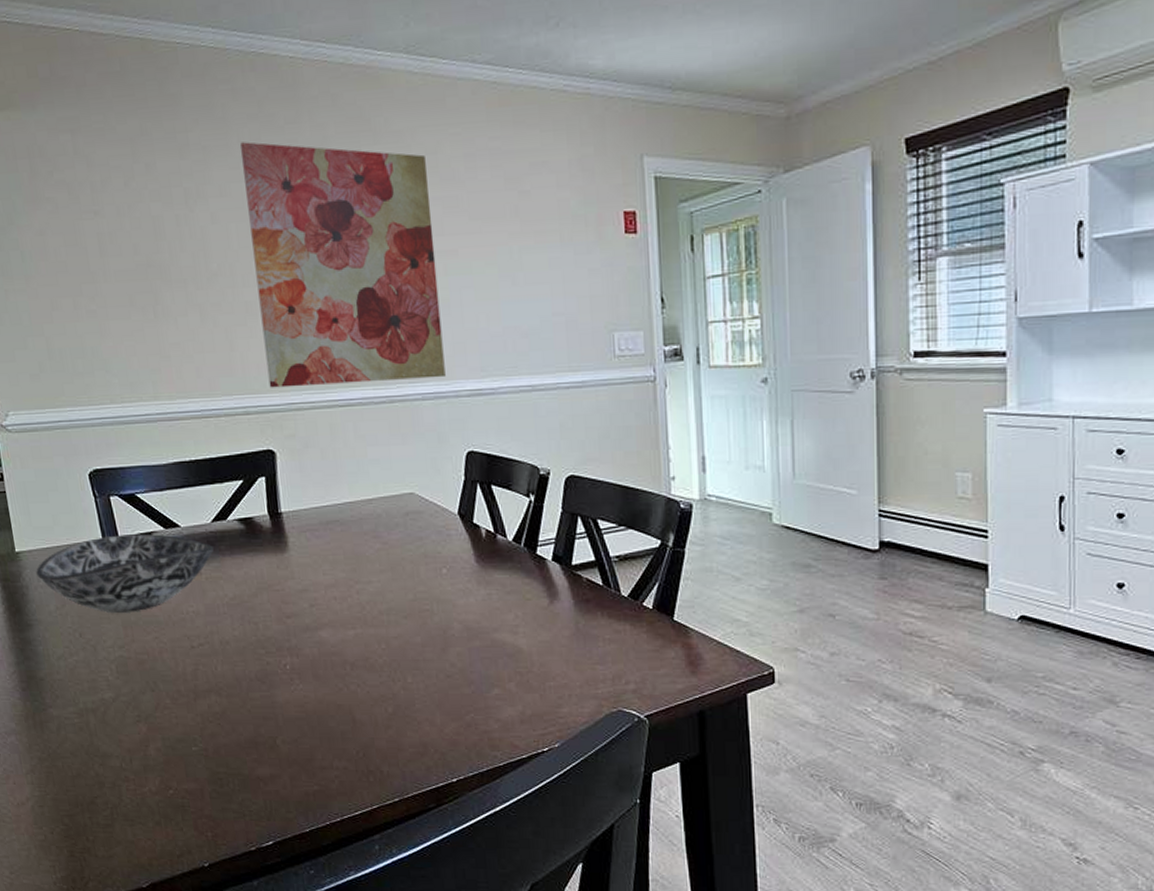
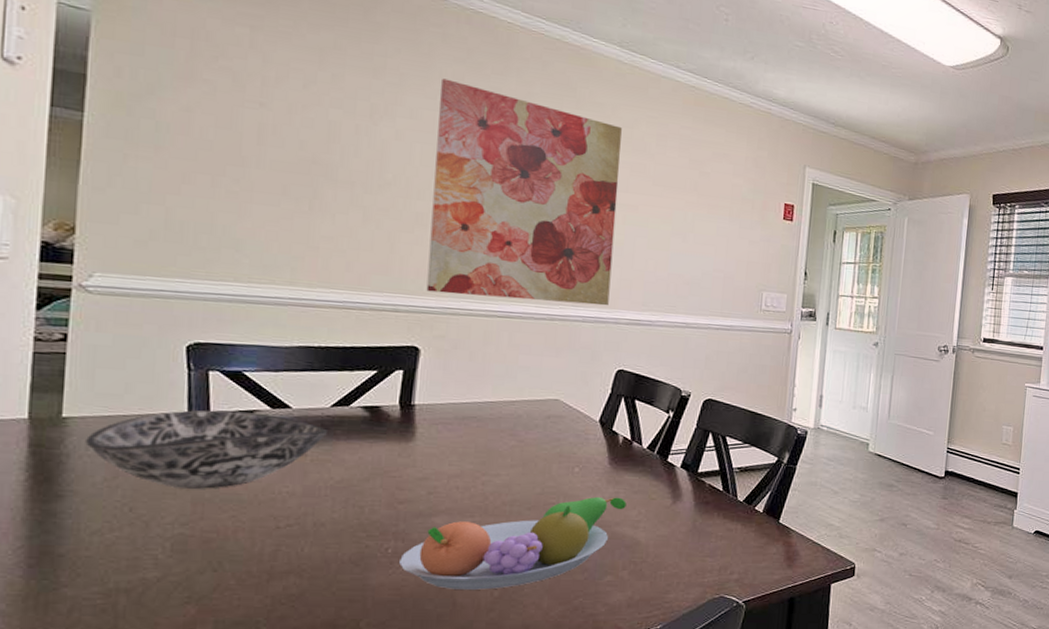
fruit bowl: none [298,599,501,706] -> present [399,496,627,590]

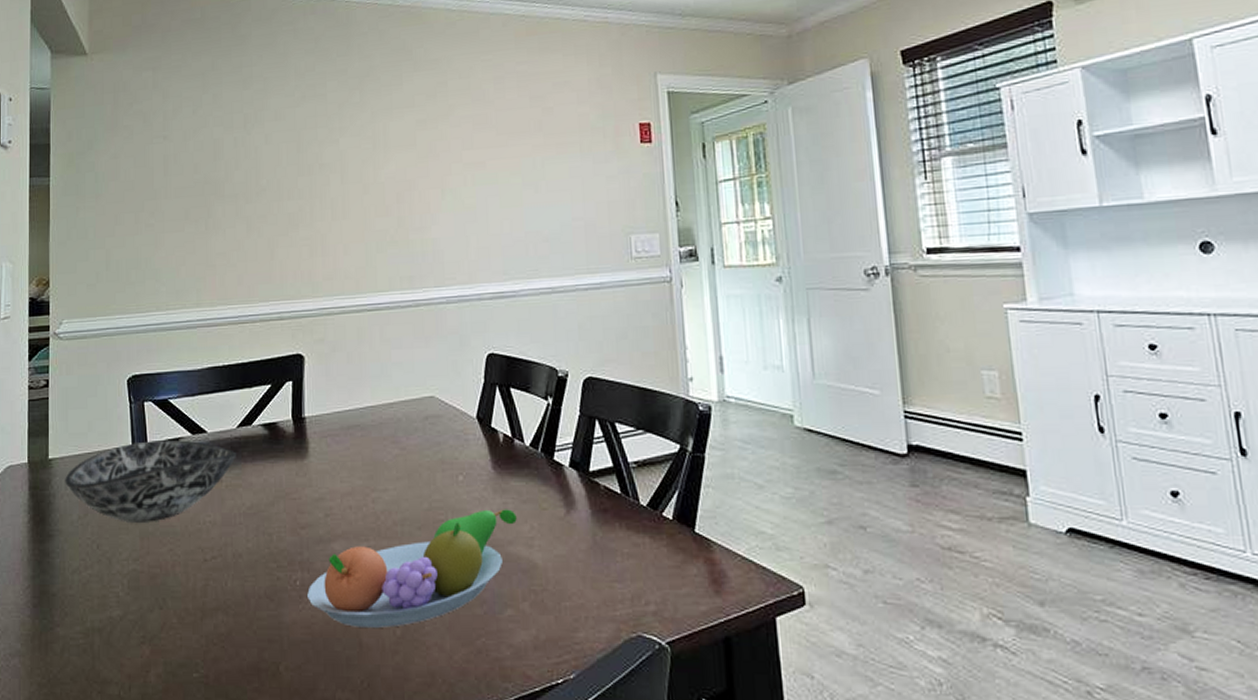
wall art: present [426,78,622,306] -> none [296,73,470,294]

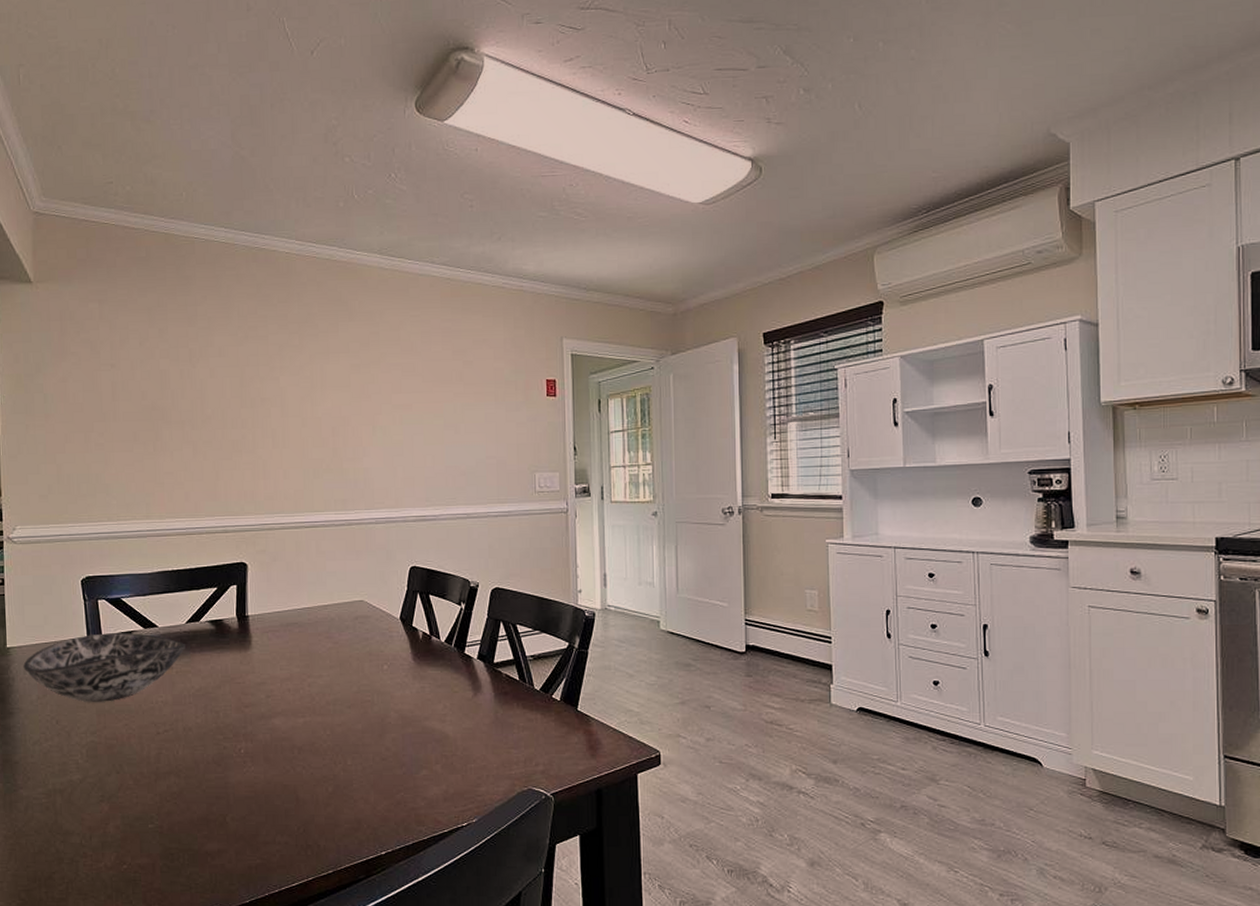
fruit bowl: present [307,509,517,628] -> none [251,692,432,786]

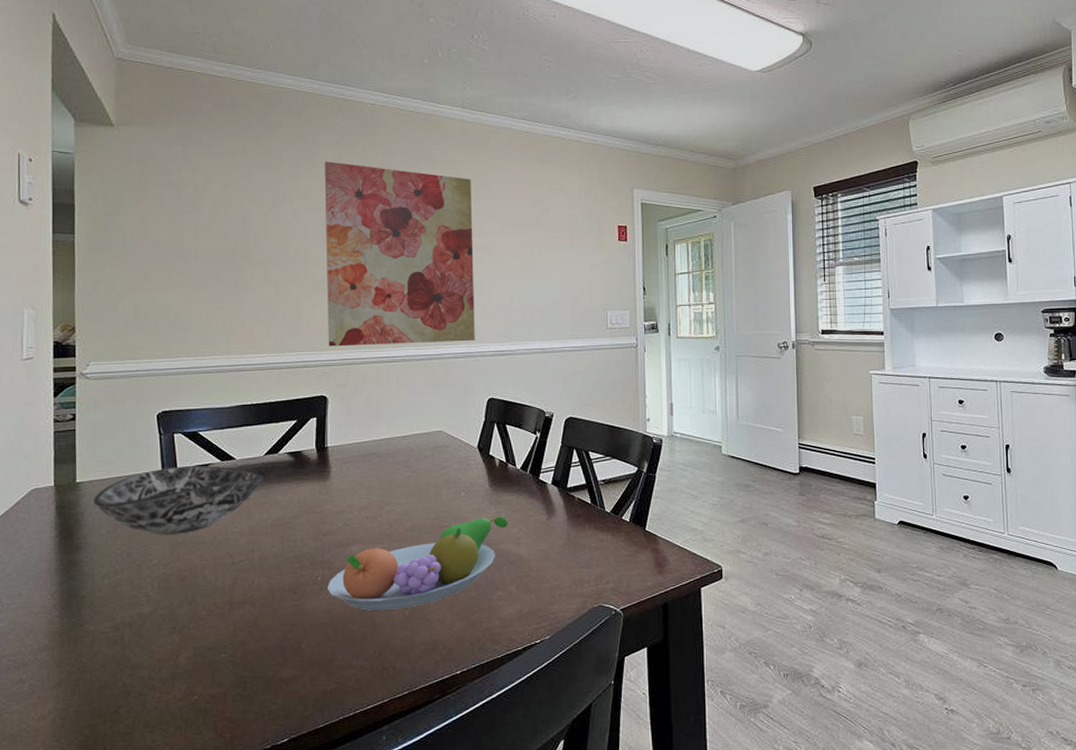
wall art: none [239,315,396,511] -> present [324,161,475,347]
fruit bowl: none [251,692,432,786] -> present [328,516,508,611]

